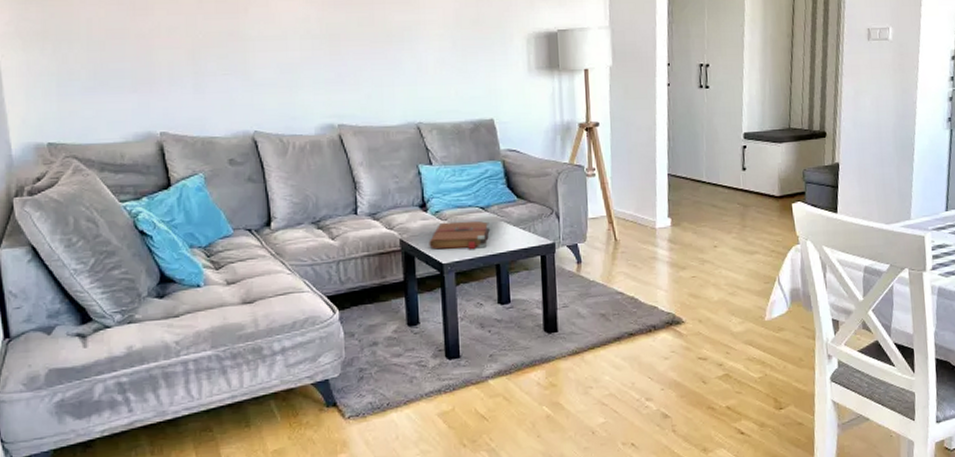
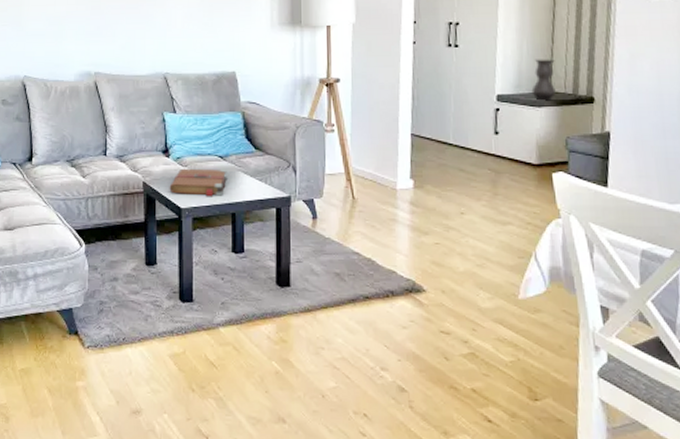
vase: none [773,97,794,137] -> present [531,59,556,101]

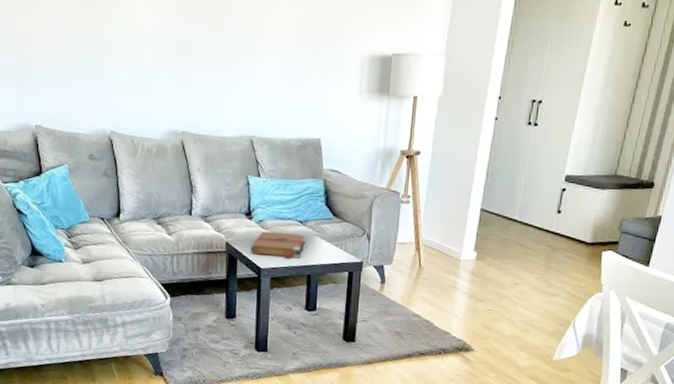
vase: present [531,59,556,101] -> none [598,142,626,184]

